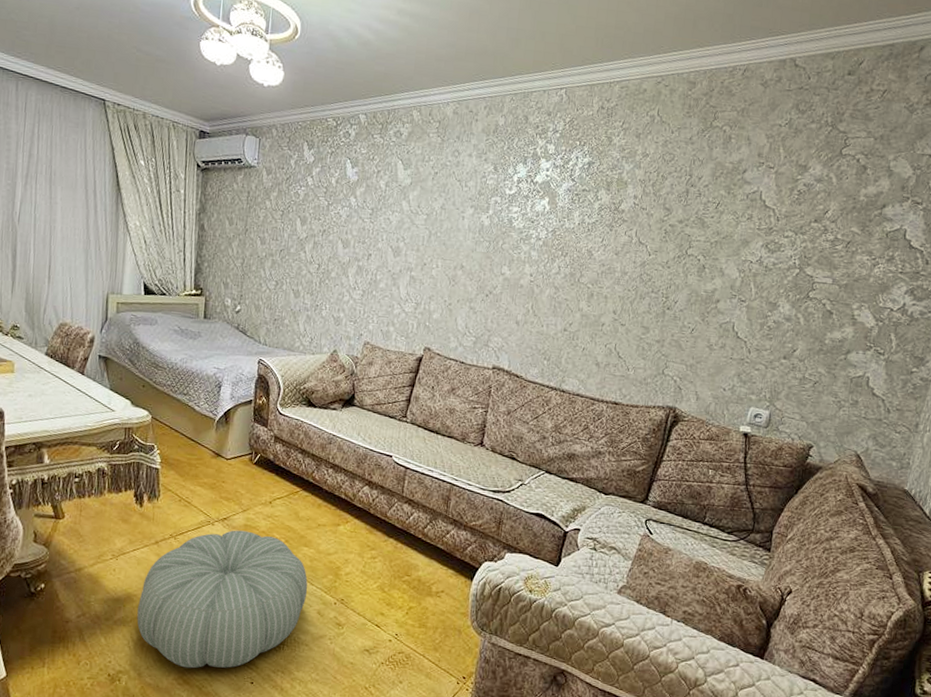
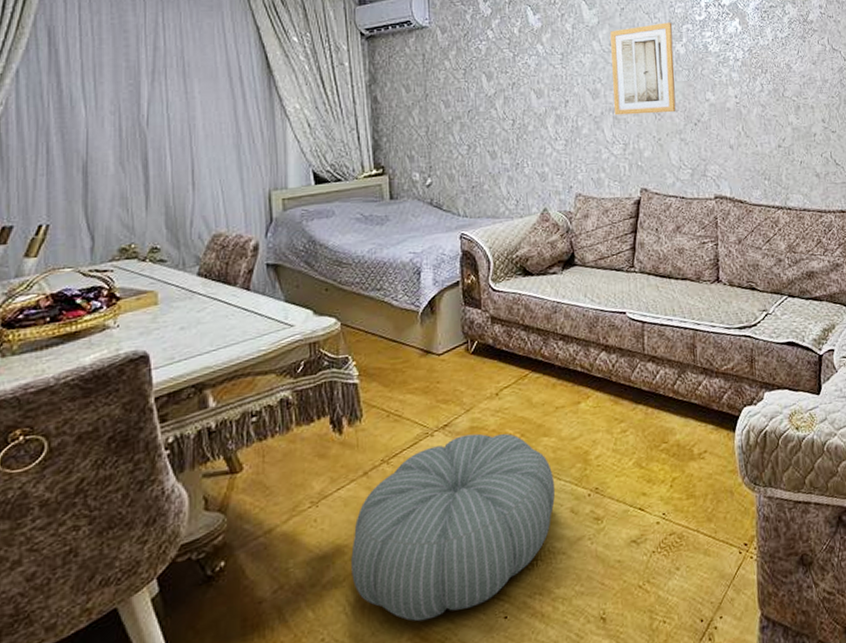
wall art: none [411,192,481,281] -> present [610,22,676,116]

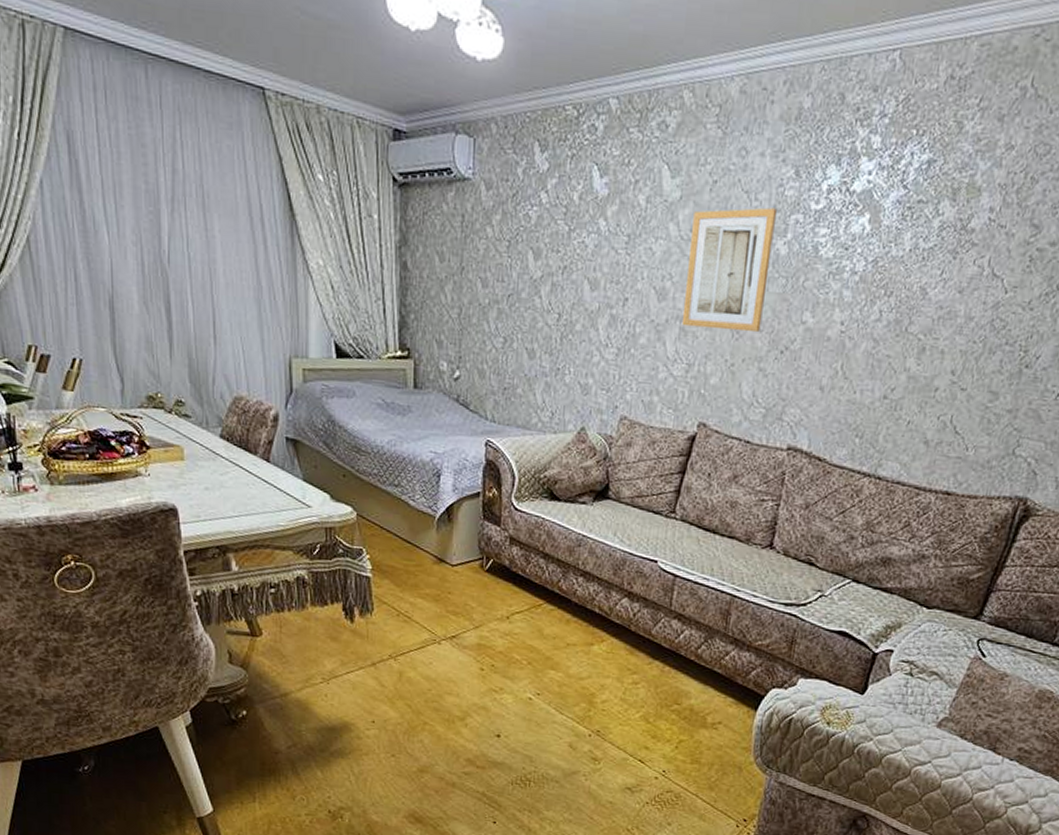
pouf: present [351,433,556,622] -> none [357,650,557,806]

